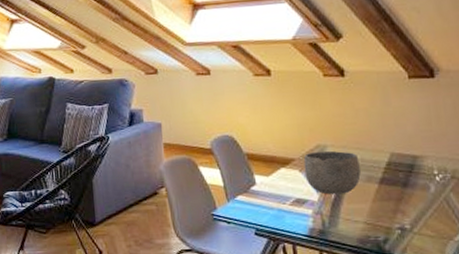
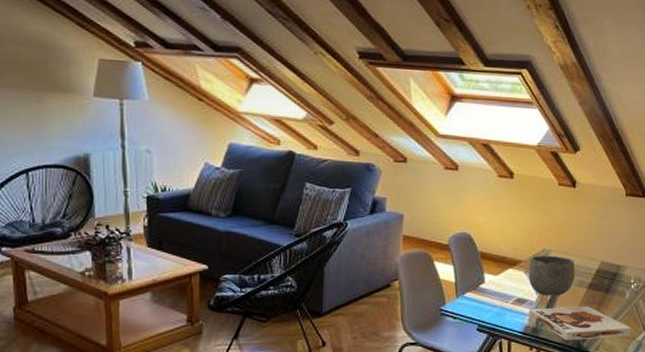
board game: none [313,204,446,243] -> present [530,306,631,340]

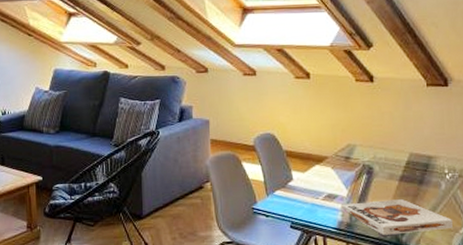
bowl: present [528,255,575,296] -> none [335,150,384,191]

